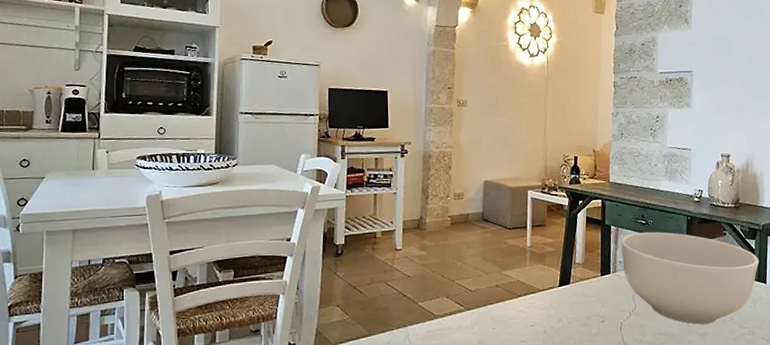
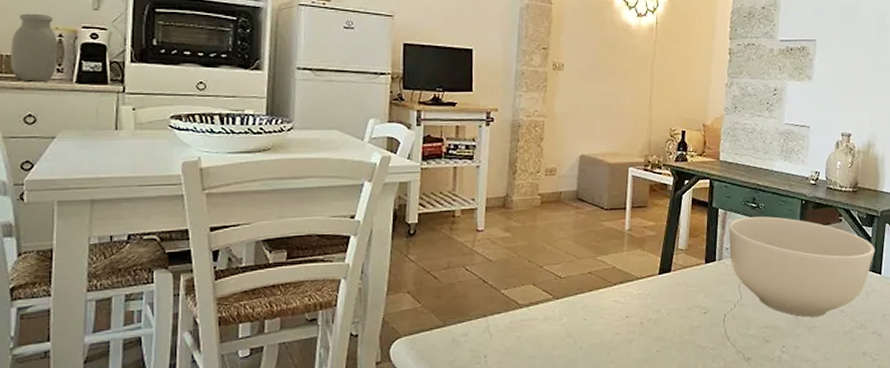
jar: none [10,75,47,132] -> present [11,13,58,82]

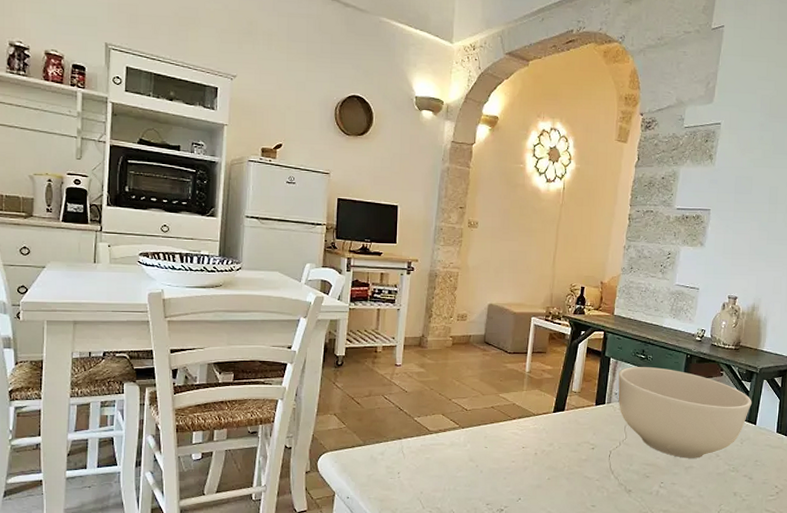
jar: present [11,13,58,82] -> none [9,160,48,219]

